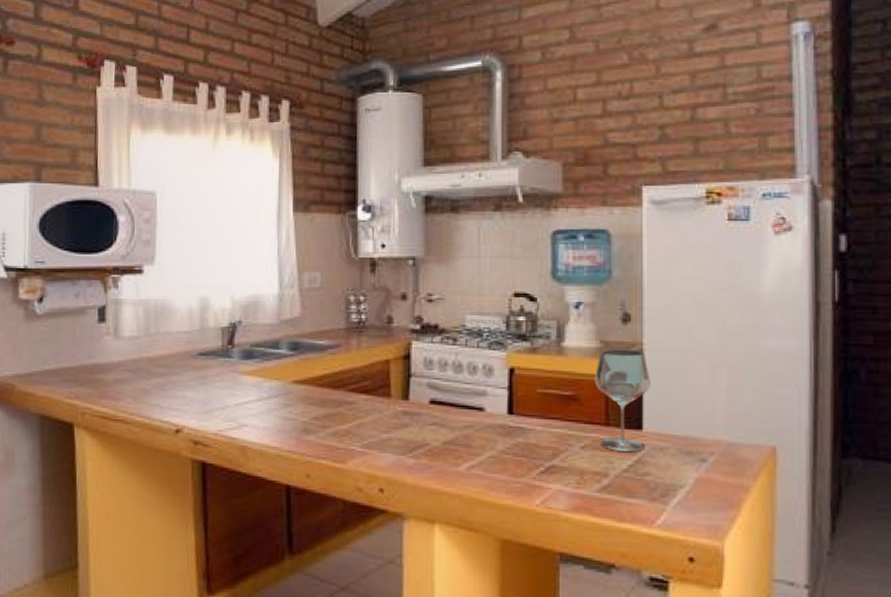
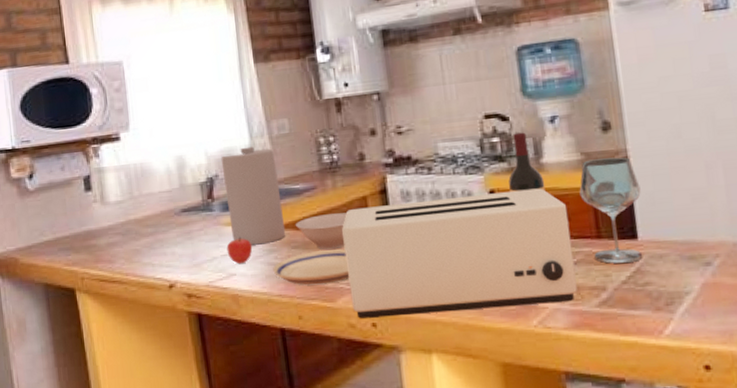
fruit: none [241,387,268,416] -> present [226,236,253,264]
paper towel holder: none [246,296,304,397] -> present [221,146,286,245]
plate: none [286,410,363,444] -> present [273,249,350,285]
bowl: none [314,374,368,409] -> present [295,213,347,250]
toaster: none [361,370,581,485] -> present [342,188,577,319]
wine bottle: none [529,314,563,373] -> present [508,132,546,192]

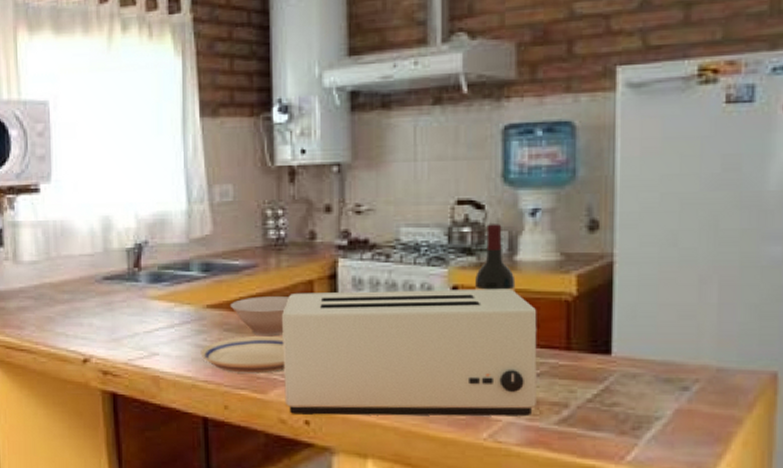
paper towel holder: present [221,146,286,245] -> none [153,213,219,324]
fruit: present [226,236,253,264] -> none [151,312,180,344]
wine glass: present [579,157,643,264] -> none [553,261,622,379]

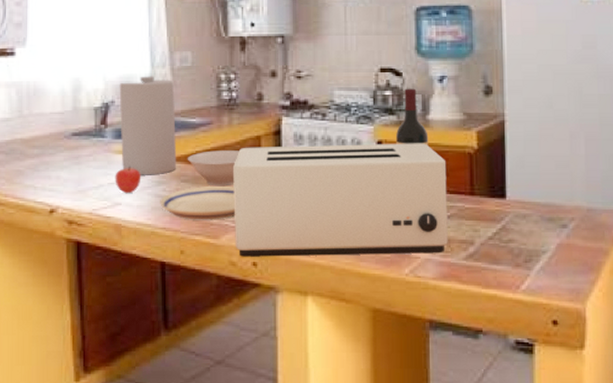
fruit: none [151,312,180,344] -> present [115,165,141,194]
paper towel holder: none [153,213,219,324] -> present [119,76,177,175]

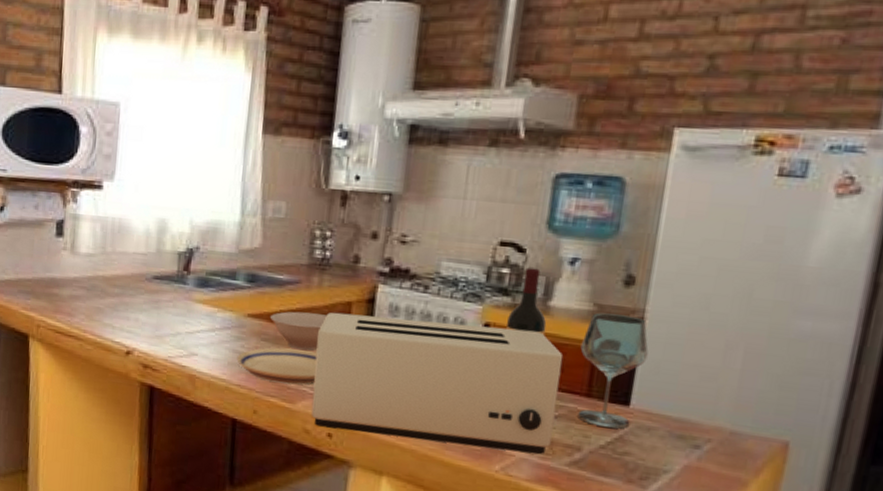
fruit: present [115,165,141,194] -> none [193,316,221,346]
paper towel holder: present [119,76,177,175] -> none [201,223,264,330]
wine glass: none [459,120,513,219] -> present [578,312,649,429]

